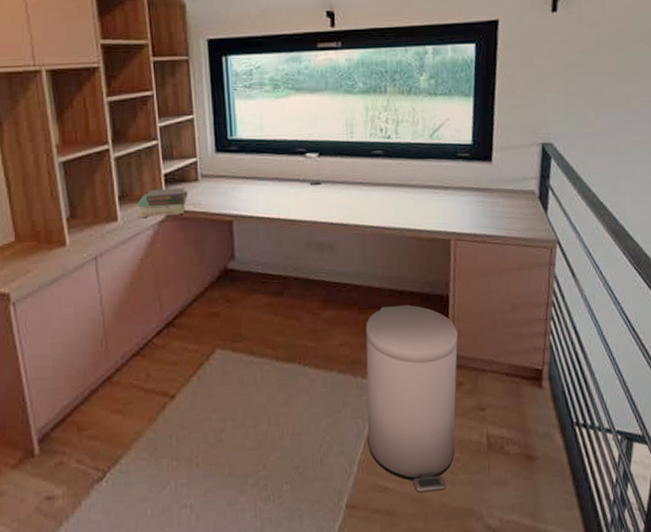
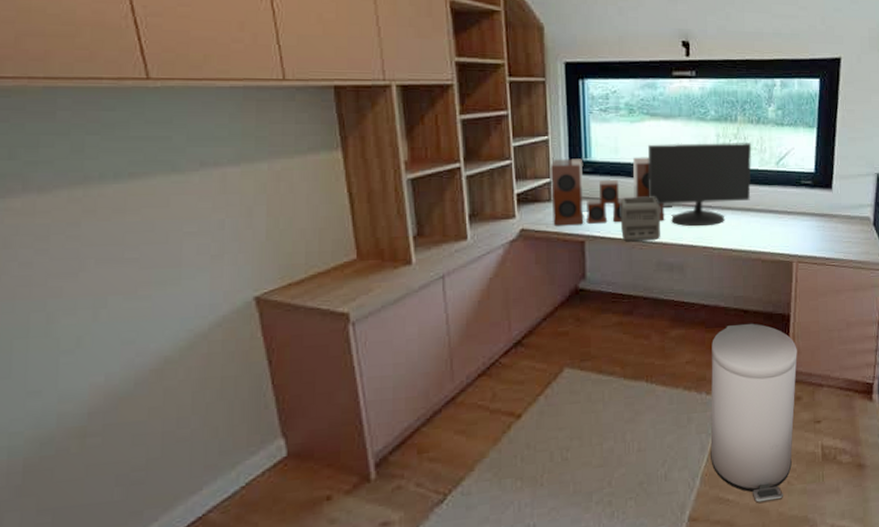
books: present [137,188,188,219] -> none [488,208,540,238]
speaker: none [197,133,314,206] -> present [551,157,665,226]
desk organizer: none [268,173,309,220] -> present [621,196,660,241]
computer monitor: none [294,115,404,204] -> present [647,143,752,227]

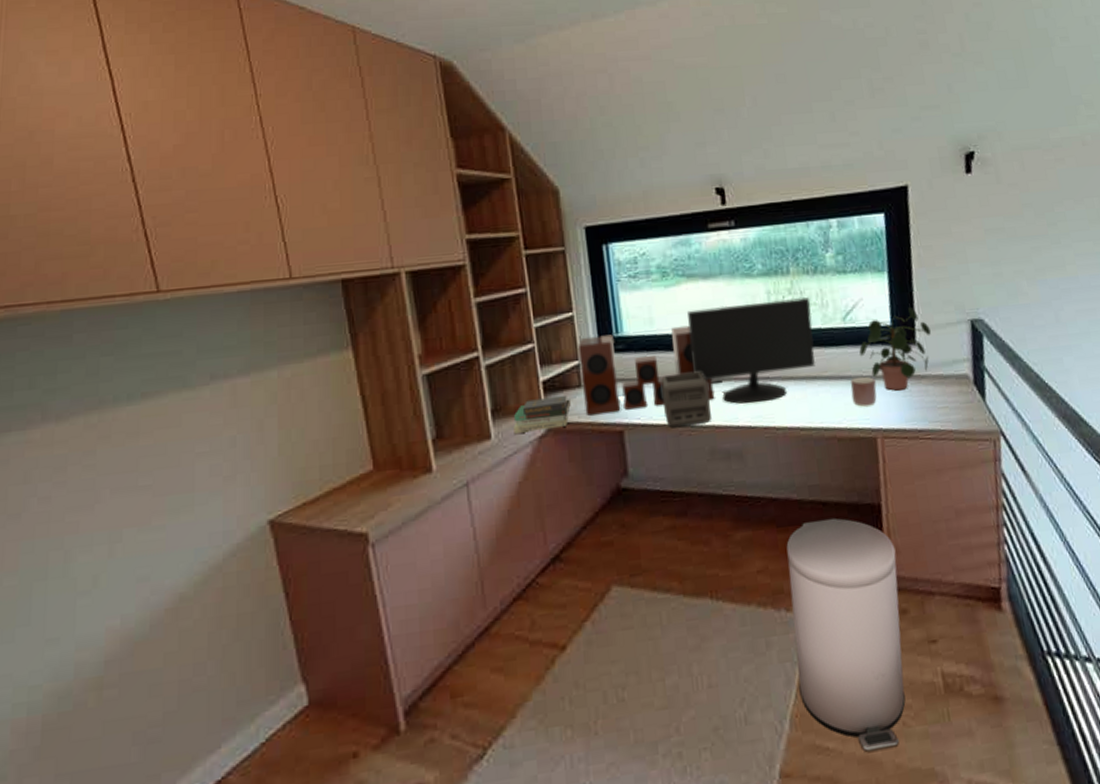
books: none [488,208,540,238] -> present [513,396,571,435]
mug: none [776,212,797,237] -> present [850,376,877,408]
potted plant: none [787,158,845,225] -> present [859,306,931,391]

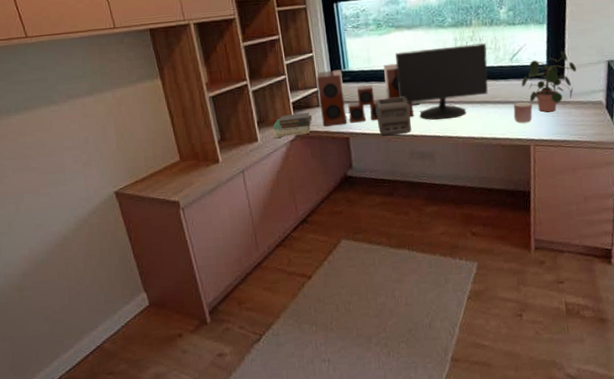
pedal bin: present [786,517,906,753] -> none [461,199,539,349]

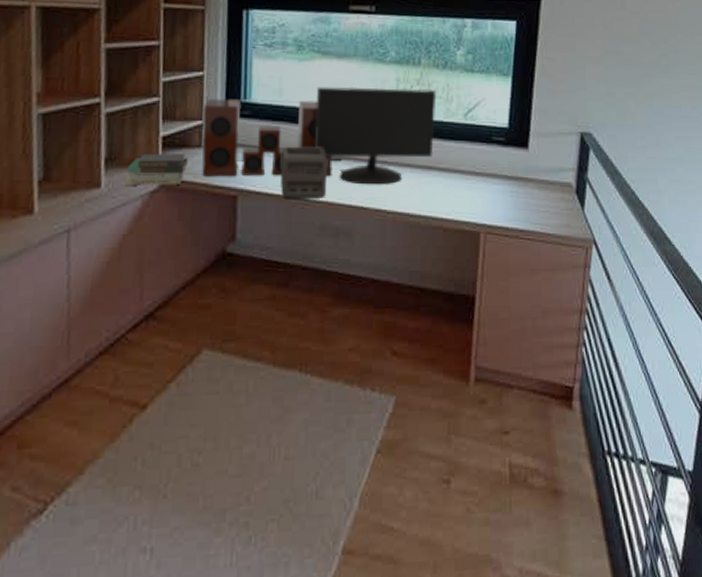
mug: present [513,101,533,124] -> none [462,172,487,203]
potted plant: present [521,50,576,112] -> none [476,112,543,190]

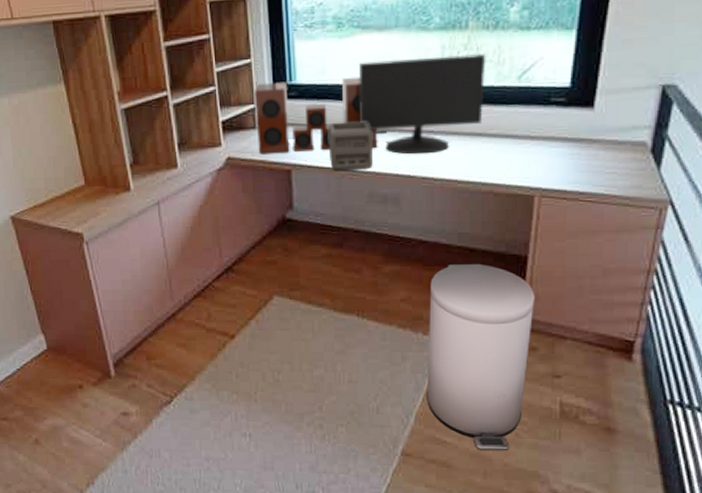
books: present [125,153,188,187] -> none [196,136,246,166]
pedal bin: none [373,304,483,536] -> present [427,263,535,451]

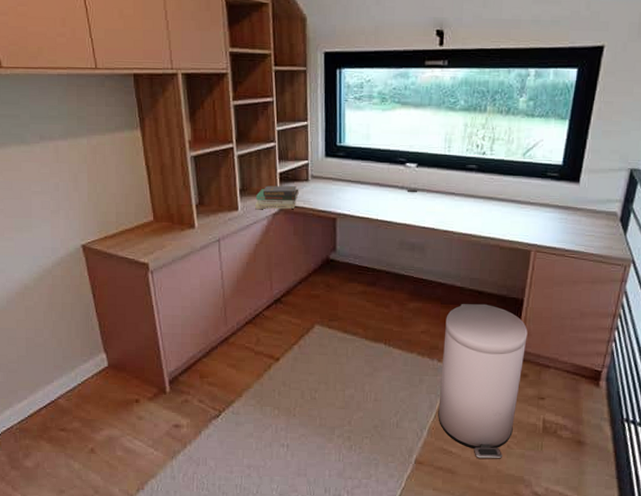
books: none [196,136,246,166] -> present [255,185,299,210]
speaker: present [255,77,378,154] -> none [309,143,410,204]
desk organizer: present [329,121,373,170] -> none [369,180,405,221]
computer monitor: present [358,54,486,155] -> none [395,131,499,212]

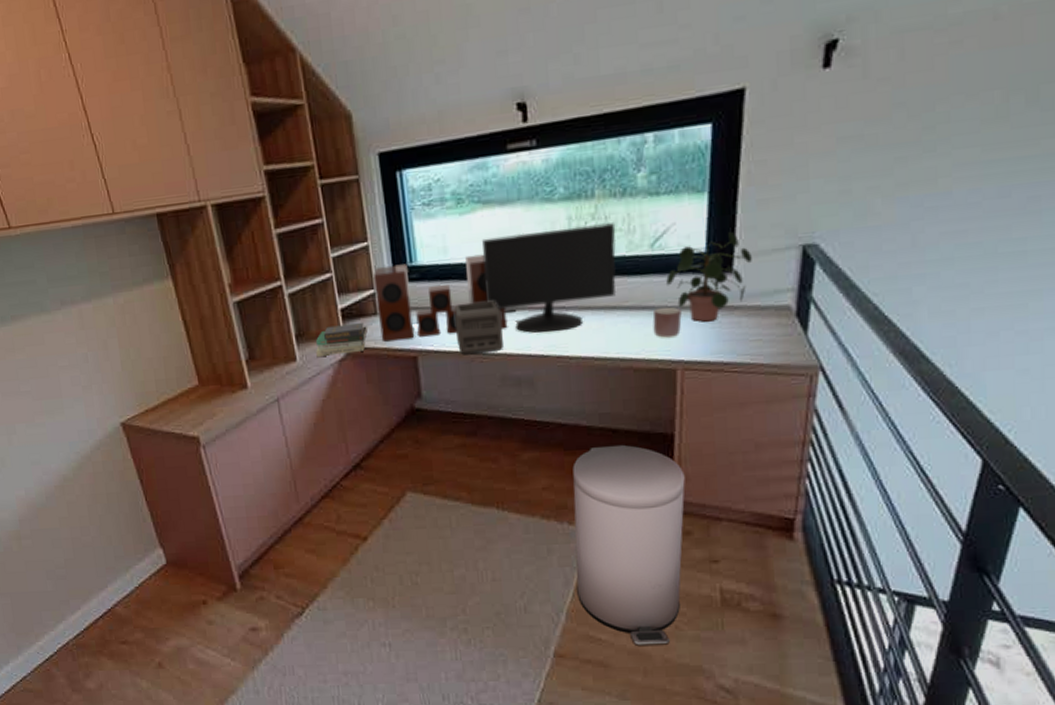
speaker: none [309,143,410,204] -> present [373,254,508,342]
desk organizer: none [369,180,405,221] -> present [454,300,503,354]
computer monitor: none [395,131,499,212] -> present [482,223,617,333]
mug: none [517,202,540,227] -> present [652,306,682,339]
potted plant: none [531,151,594,217] -> present [666,231,752,322]

